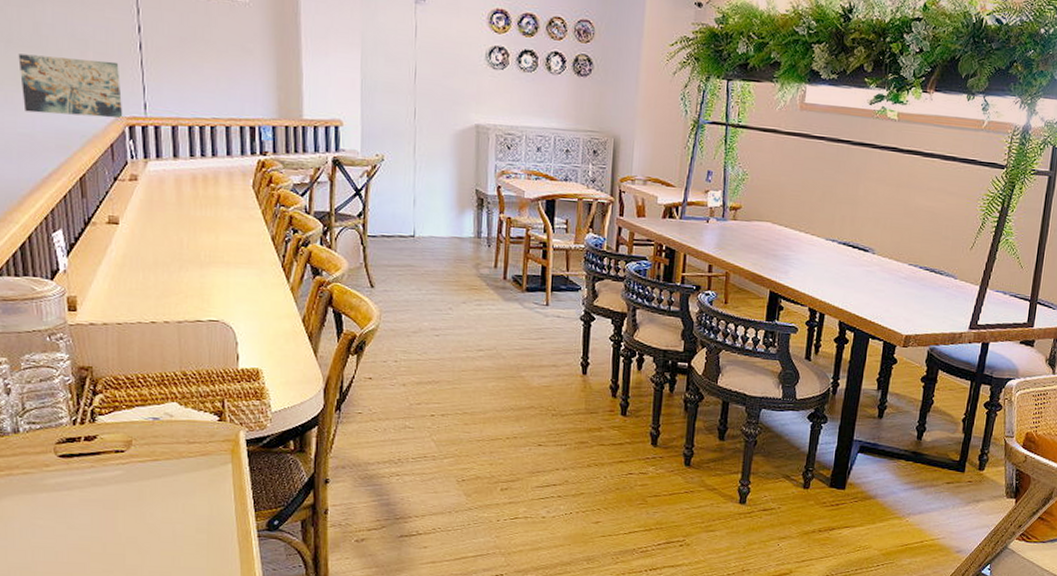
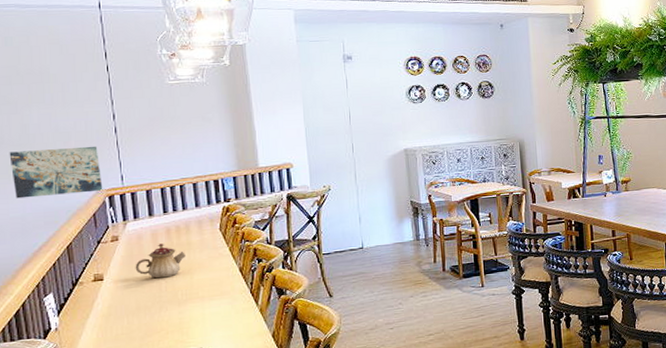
teapot: none [154,192,212,233] -> present [135,243,186,279]

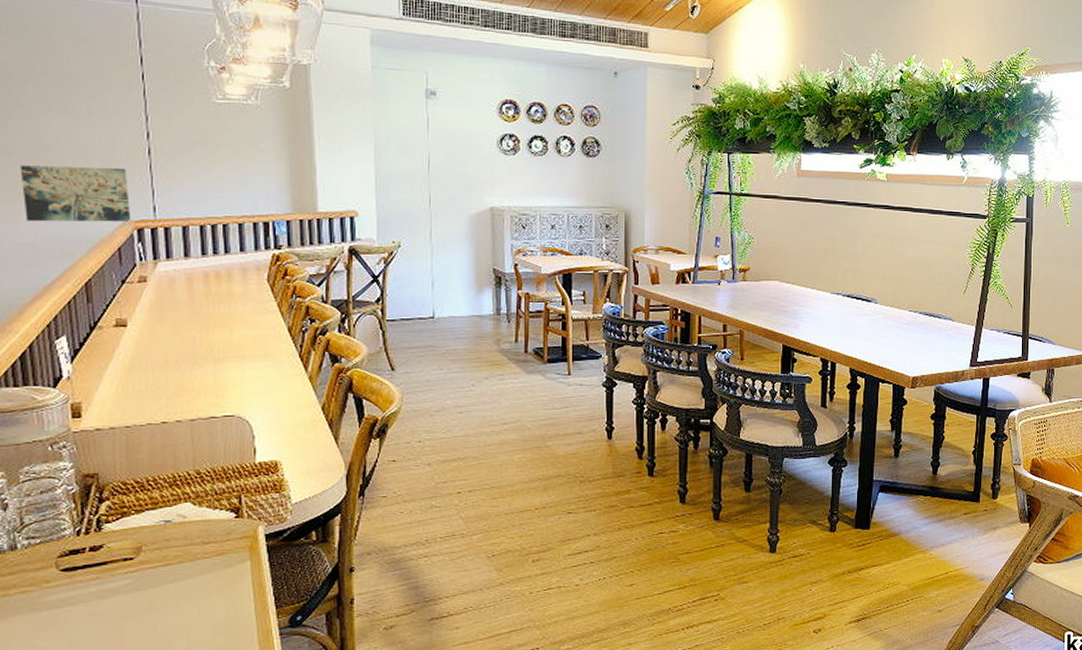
teapot: present [135,243,186,279] -> none [165,290,225,330]

